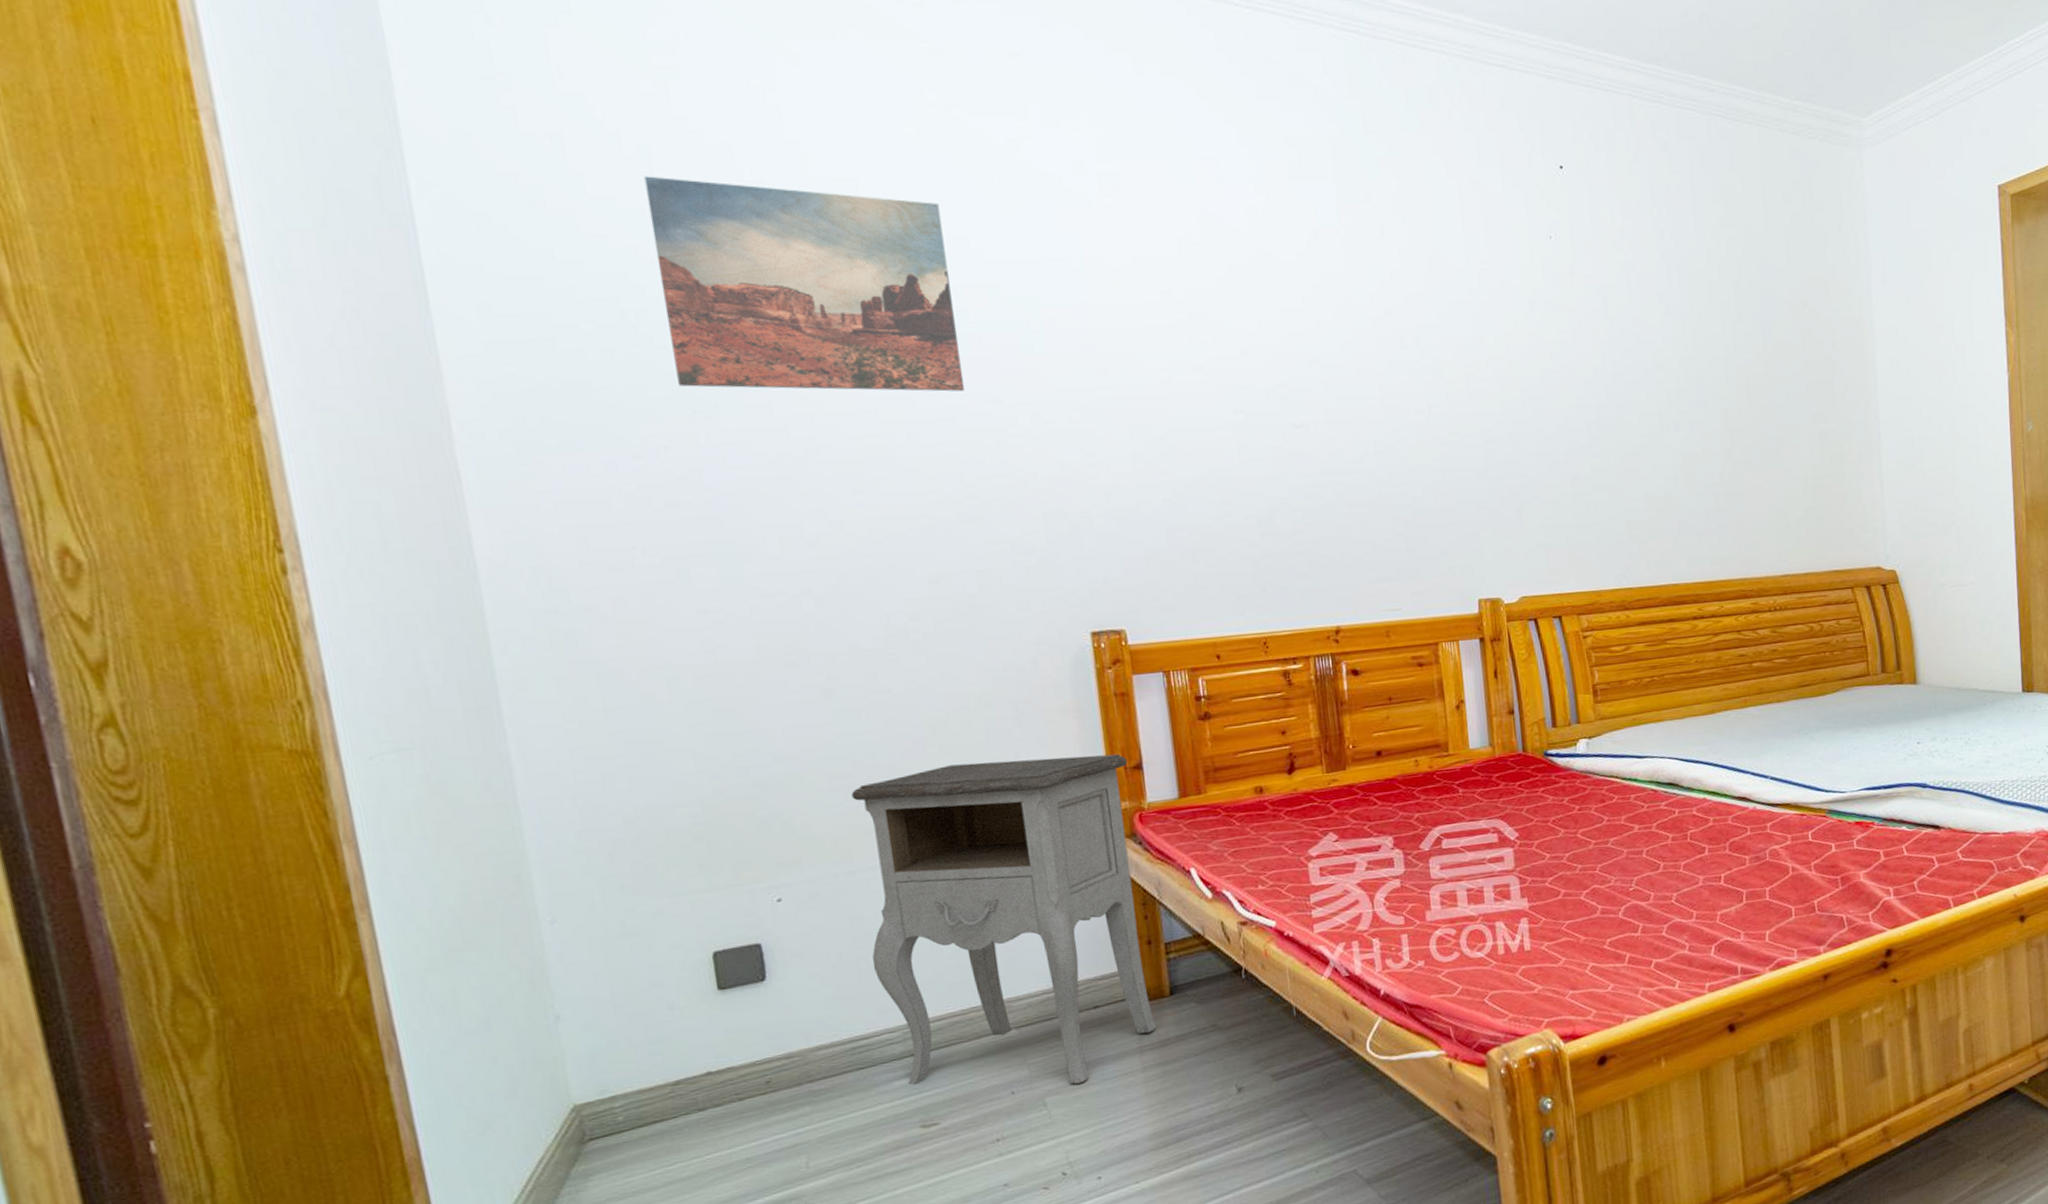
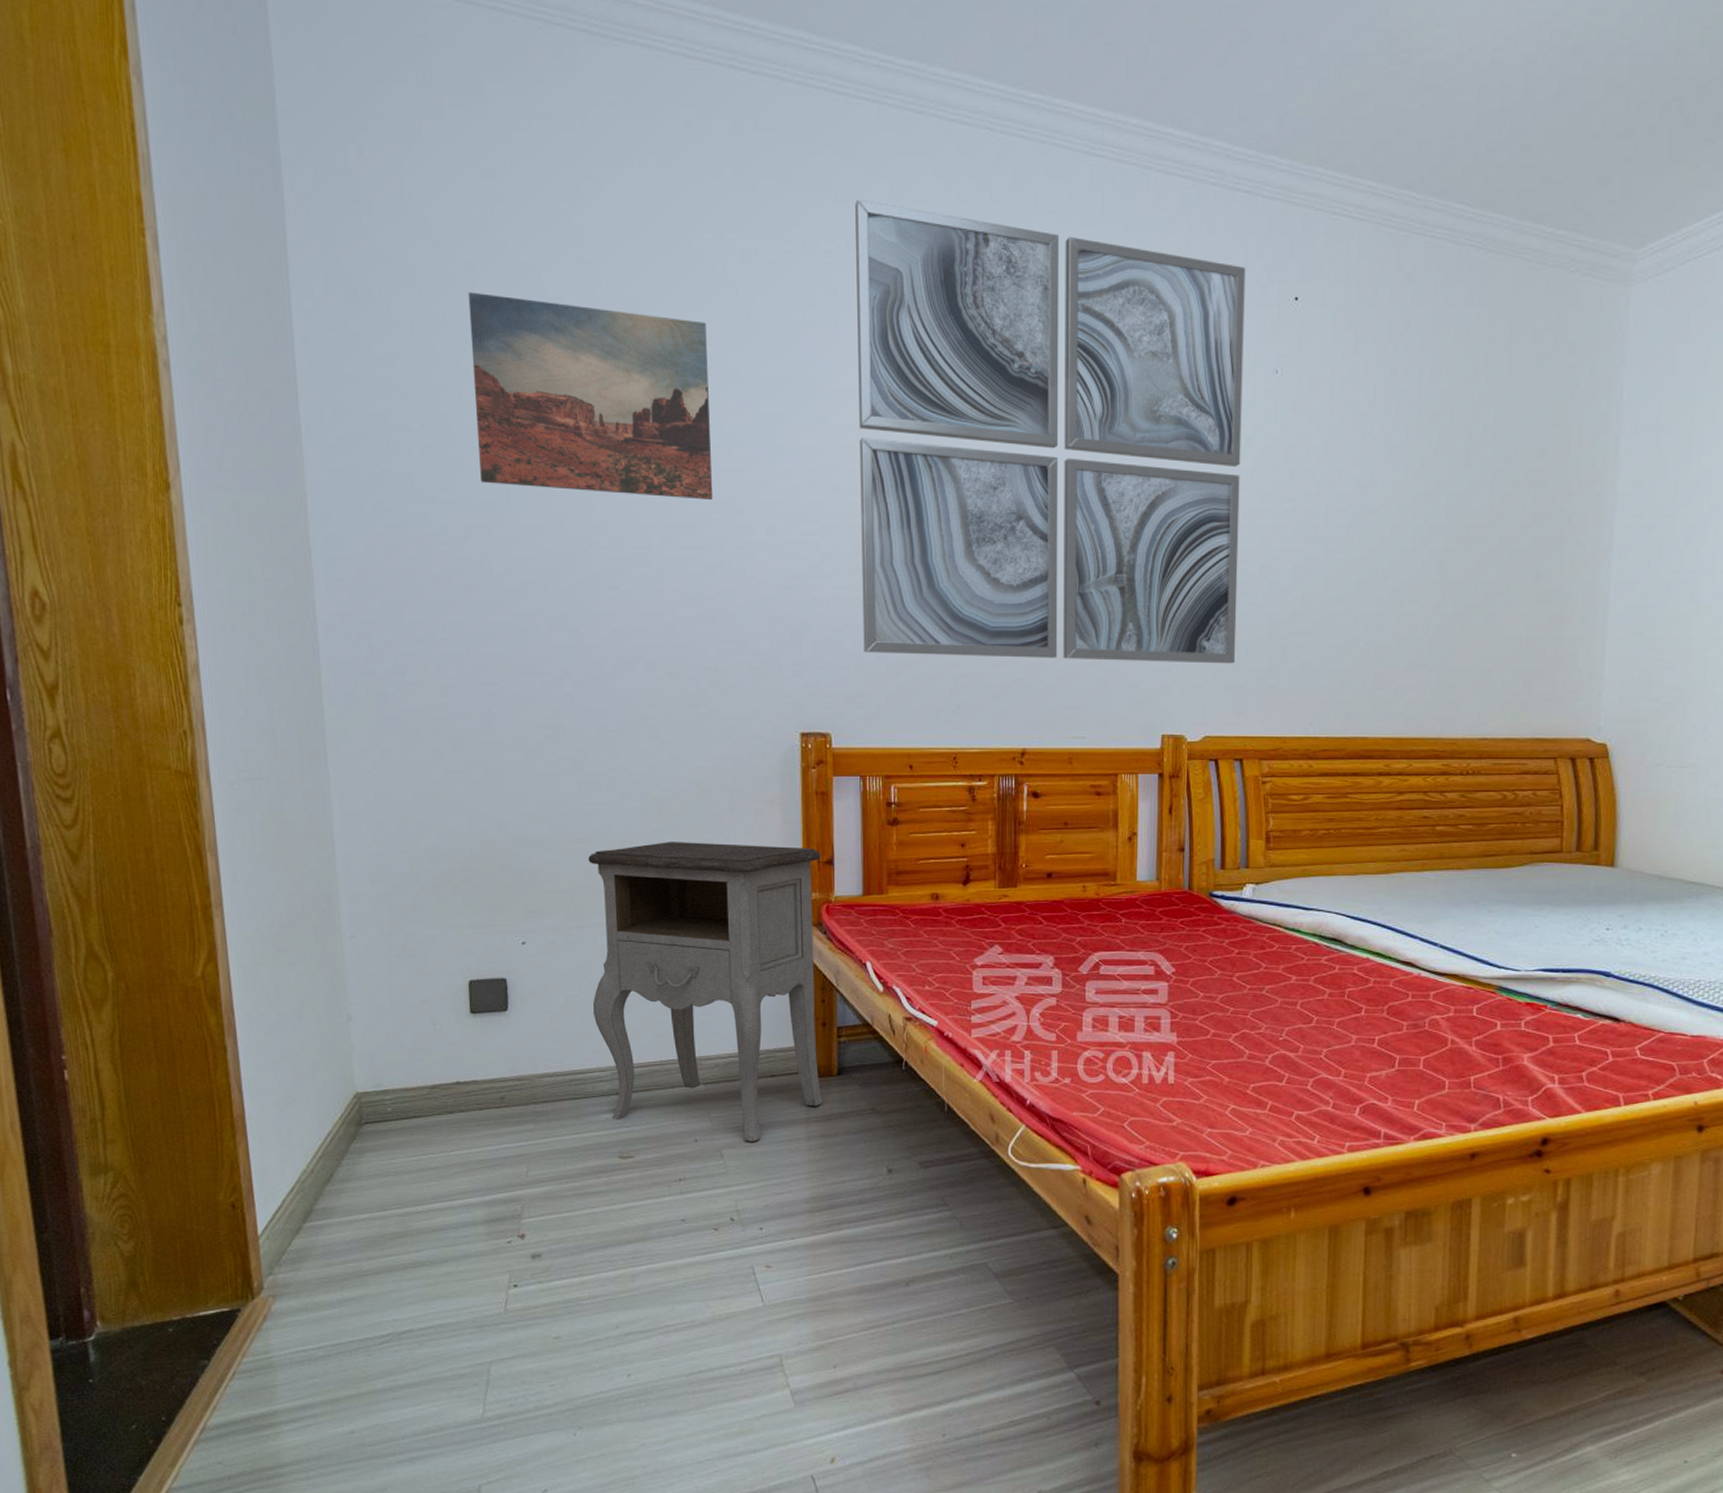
wall art: none [1096,74,1543,542] -> present [855,199,1246,664]

